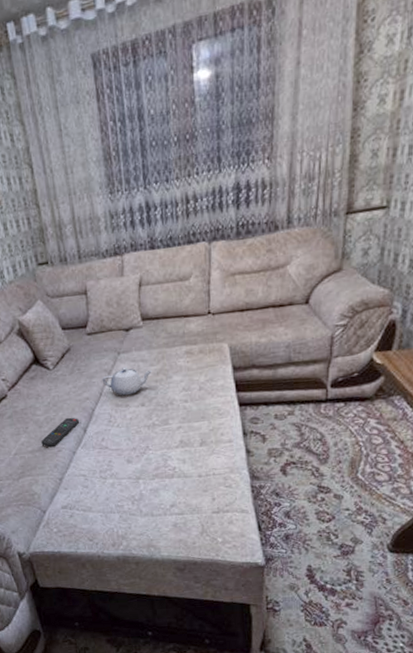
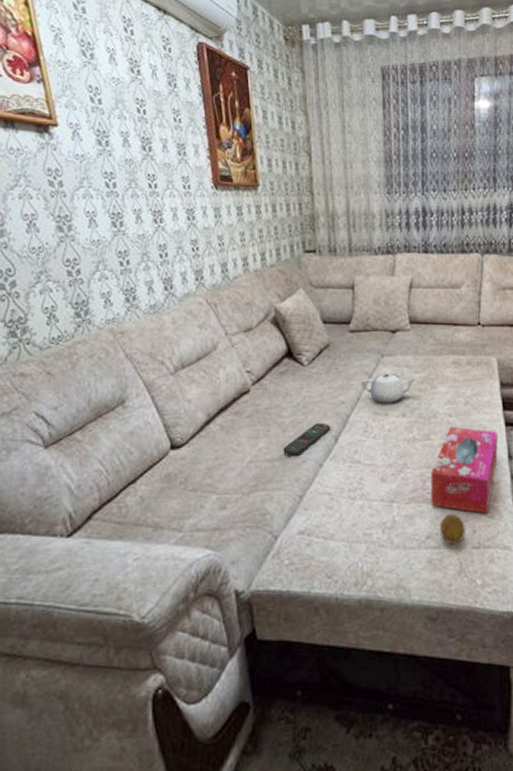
tissue box: none [171,411,233,484] -> present [430,426,498,514]
fruit: none [181,485,206,510] -> present [439,513,465,544]

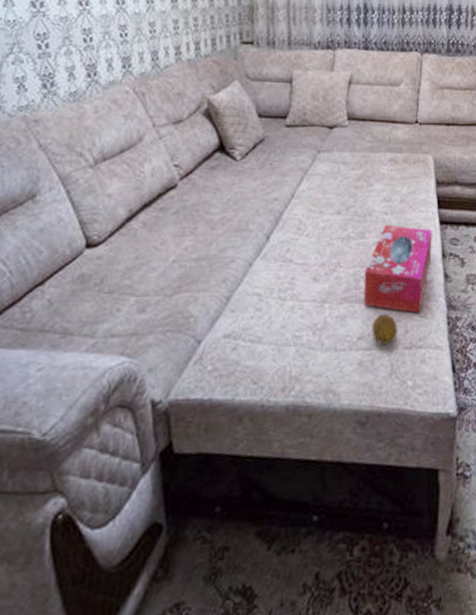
remote control: present [283,422,332,457] -> none [210,220,263,256]
teapot: present [361,371,417,403] -> none [296,168,354,200]

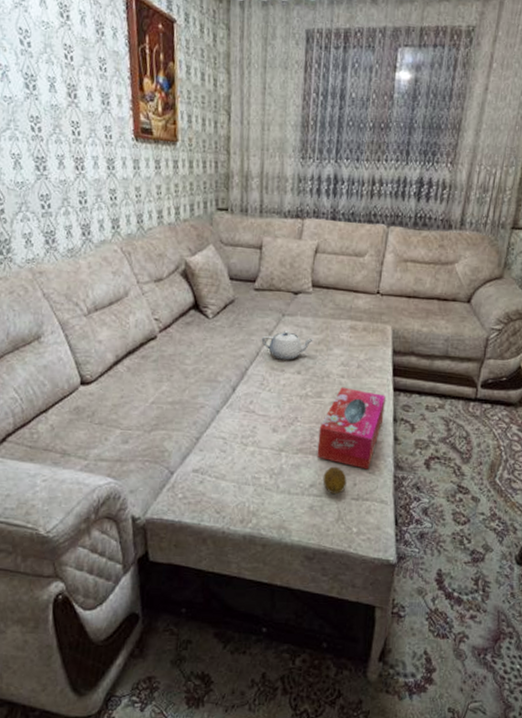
teapot: none [296,168,354,200] -> present [261,330,315,360]

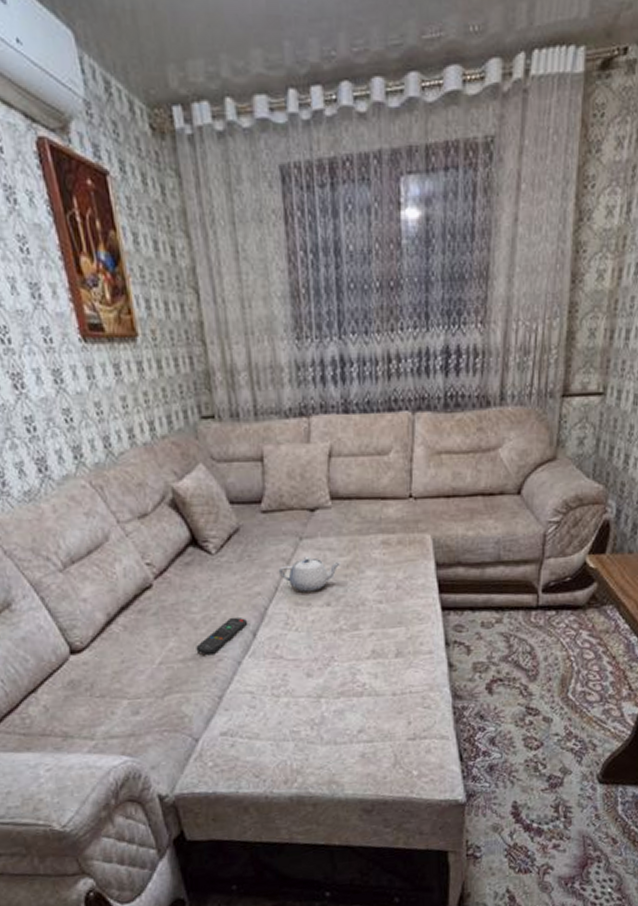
remote control: none [184,372,230,402] -> present [196,617,248,656]
tissue box: present [317,386,386,470] -> none [360,614,434,705]
fruit: present [322,466,347,494] -> none [371,706,400,737]

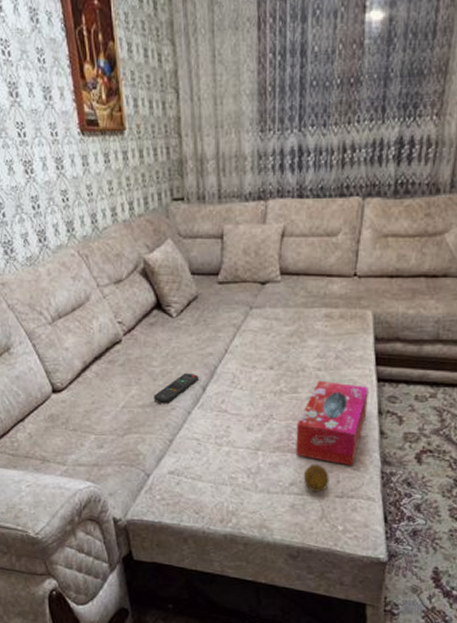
teapot: present [278,556,342,592] -> none [229,324,286,356]
tissue box: none [360,614,434,705] -> present [295,380,368,466]
fruit: none [371,706,400,737] -> present [303,464,329,492]

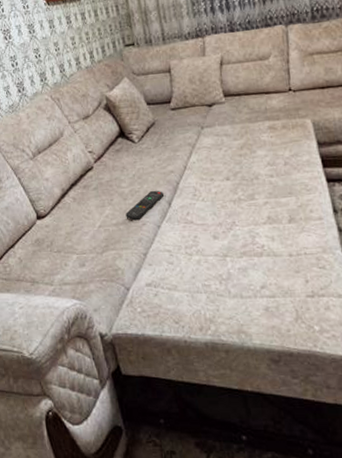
tissue box: present [295,380,368,466] -> none [258,186,323,265]
fruit: present [303,464,329,492] -> none [272,265,299,293]

